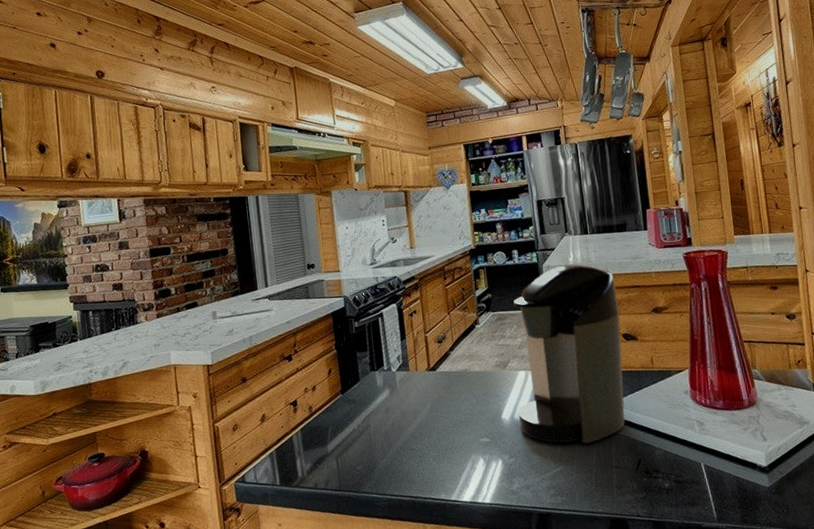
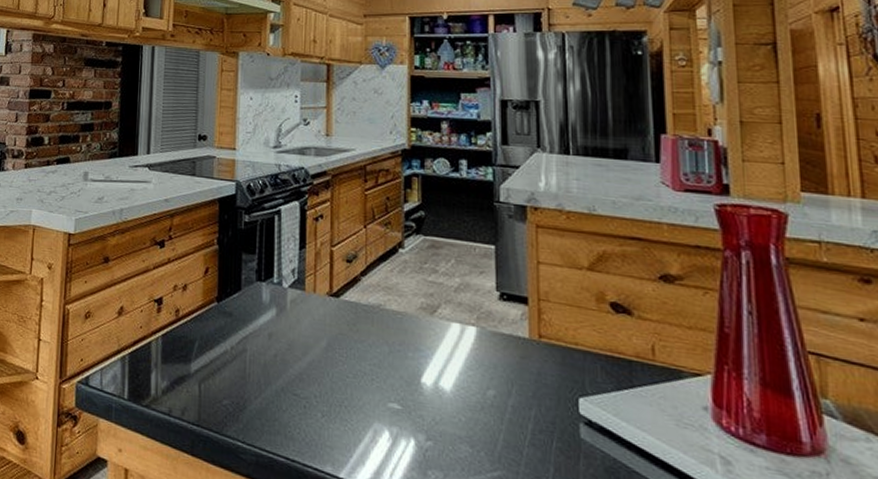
coffee maker: present [513,264,625,444] -> none [446,190,608,448]

